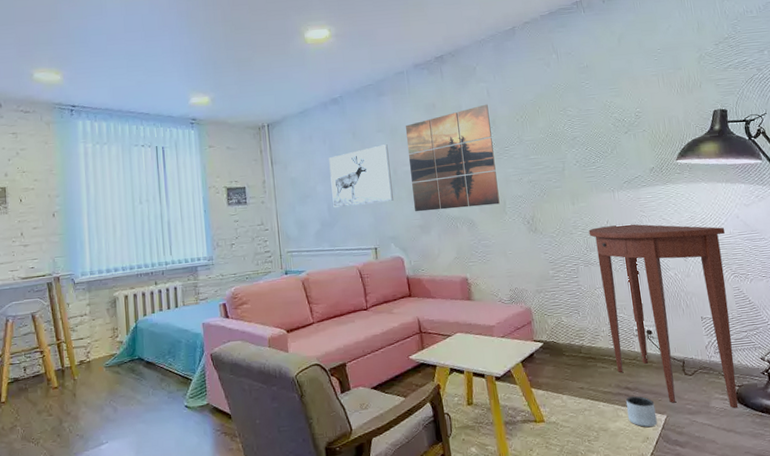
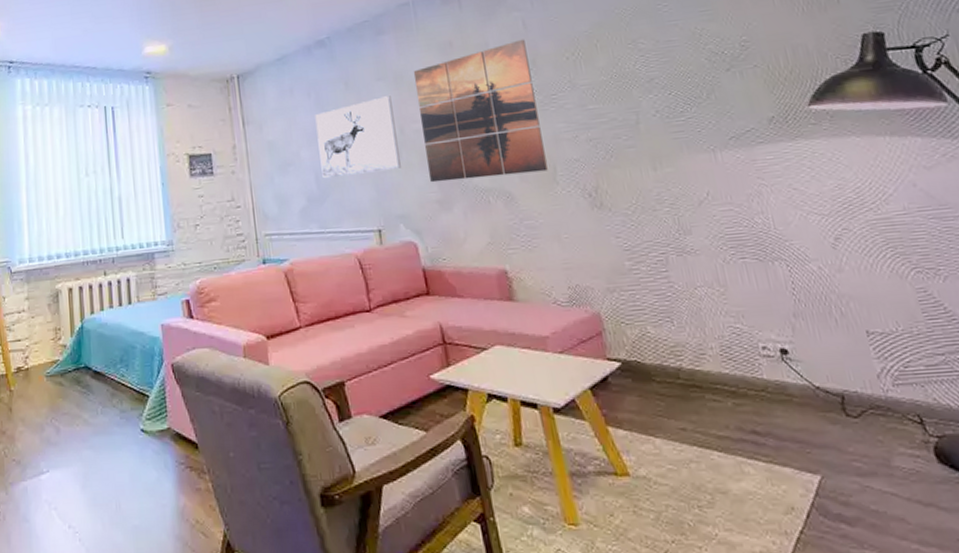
console table: present [588,224,739,409] -> none [680,196,940,472]
planter: present [626,396,657,428] -> none [754,444,807,493]

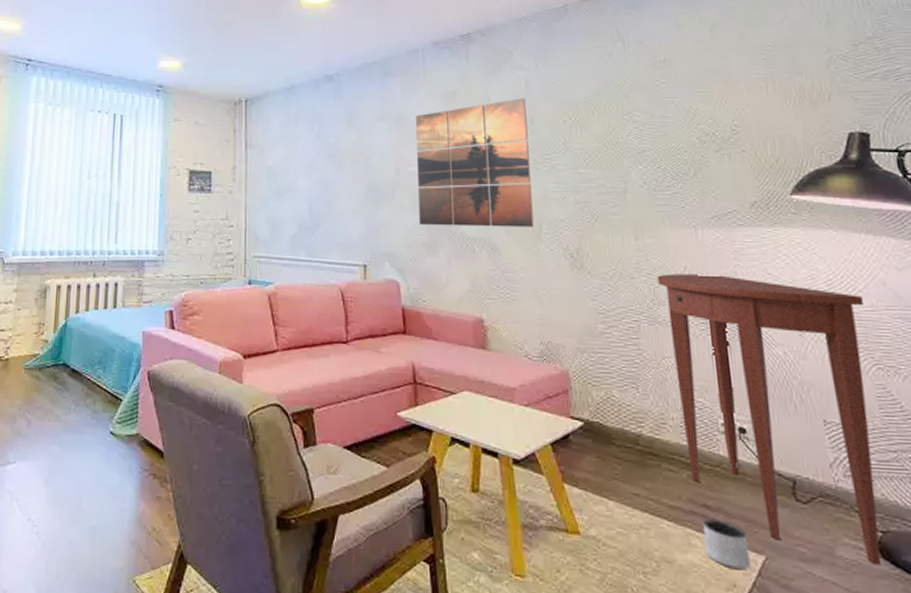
wall art: present [315,96,401,179] -> none [316,137,393,209]
console table: none [680,196,940,472] -> present [657,274,882,566]
planter: none [754,444,807,493] -> present [703,519,751,570]

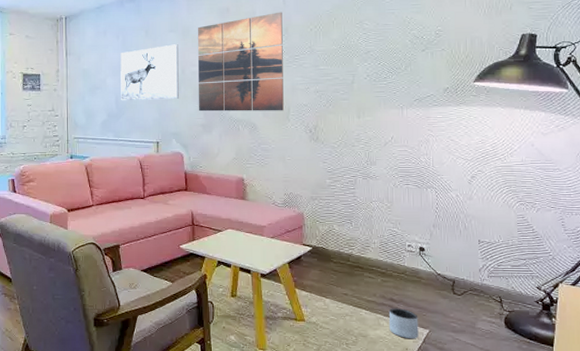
wall art: none [316,137,393,209] -> present [120,44,179,101]
console table: present [657,274,882,566] -> none [371,142,516,333]

